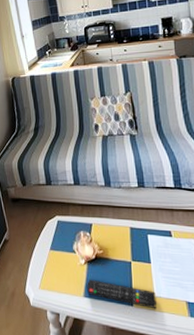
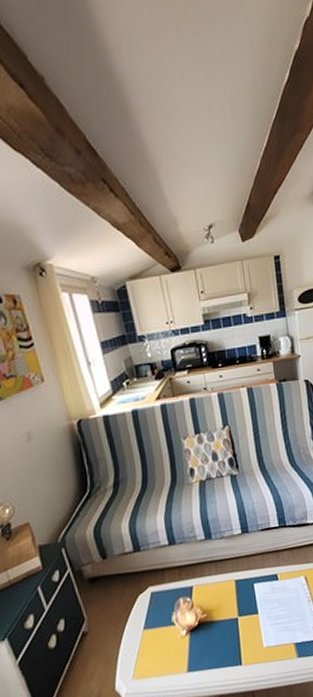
remote control: present [87,279,157,309] -> none [190,642,266,668]

